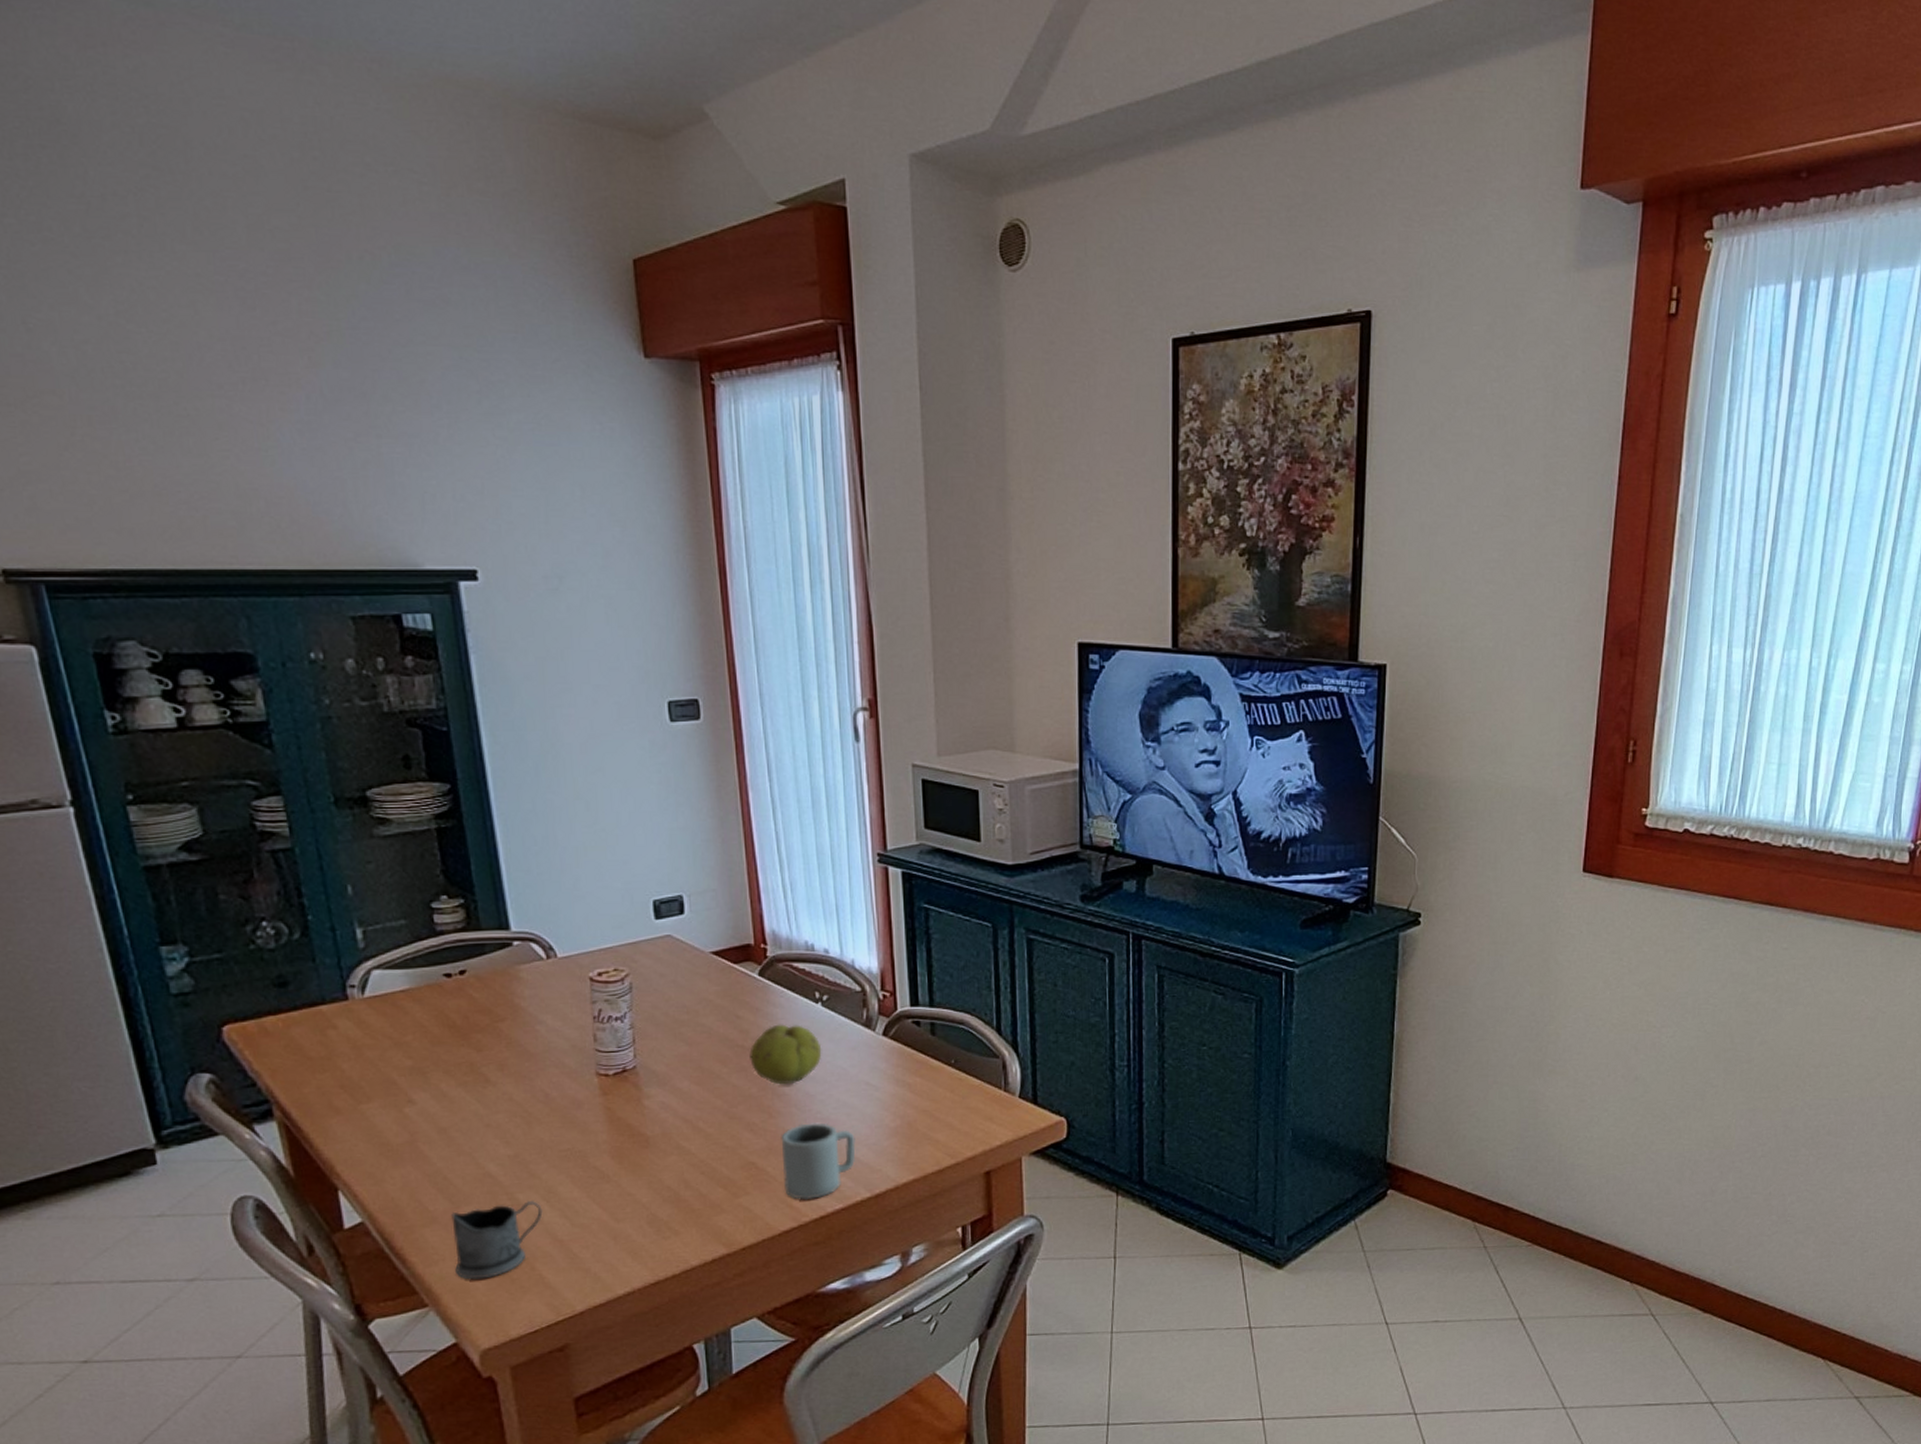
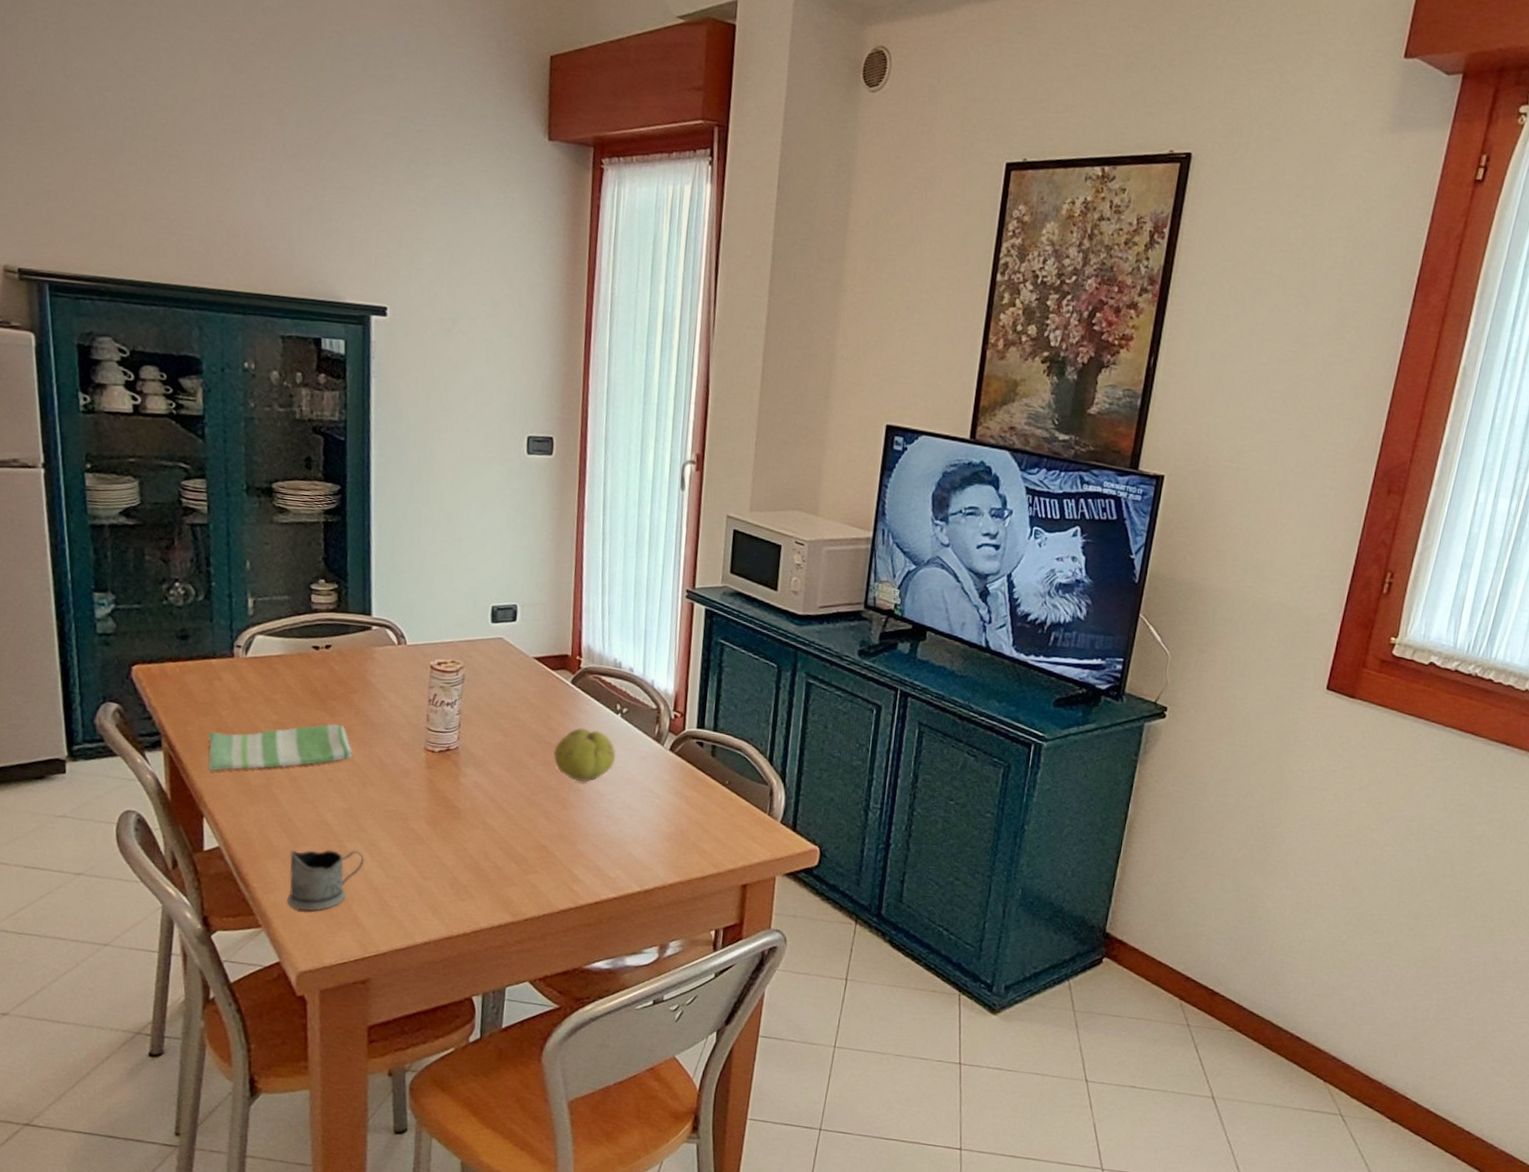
dish towel: none [330,1060,511,1135] -> present [207,723,353,771]
cup: present [781,1123,856,1201] -> none [568,818,634,886]

